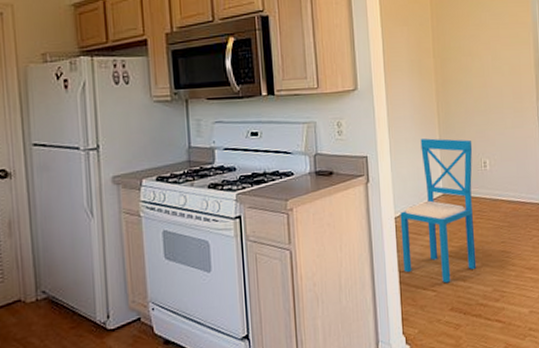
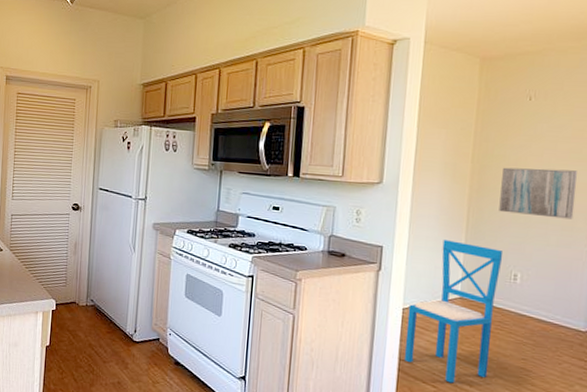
wall art: none [460,54,521,103] -> present [499,167,577,220]

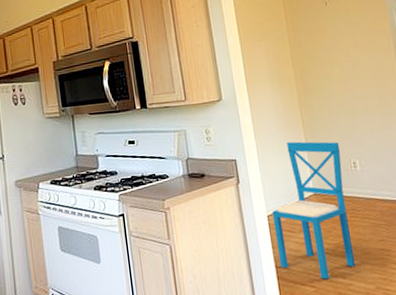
wall art: present [499,167,577,220] -> none [320,59,387,108]

